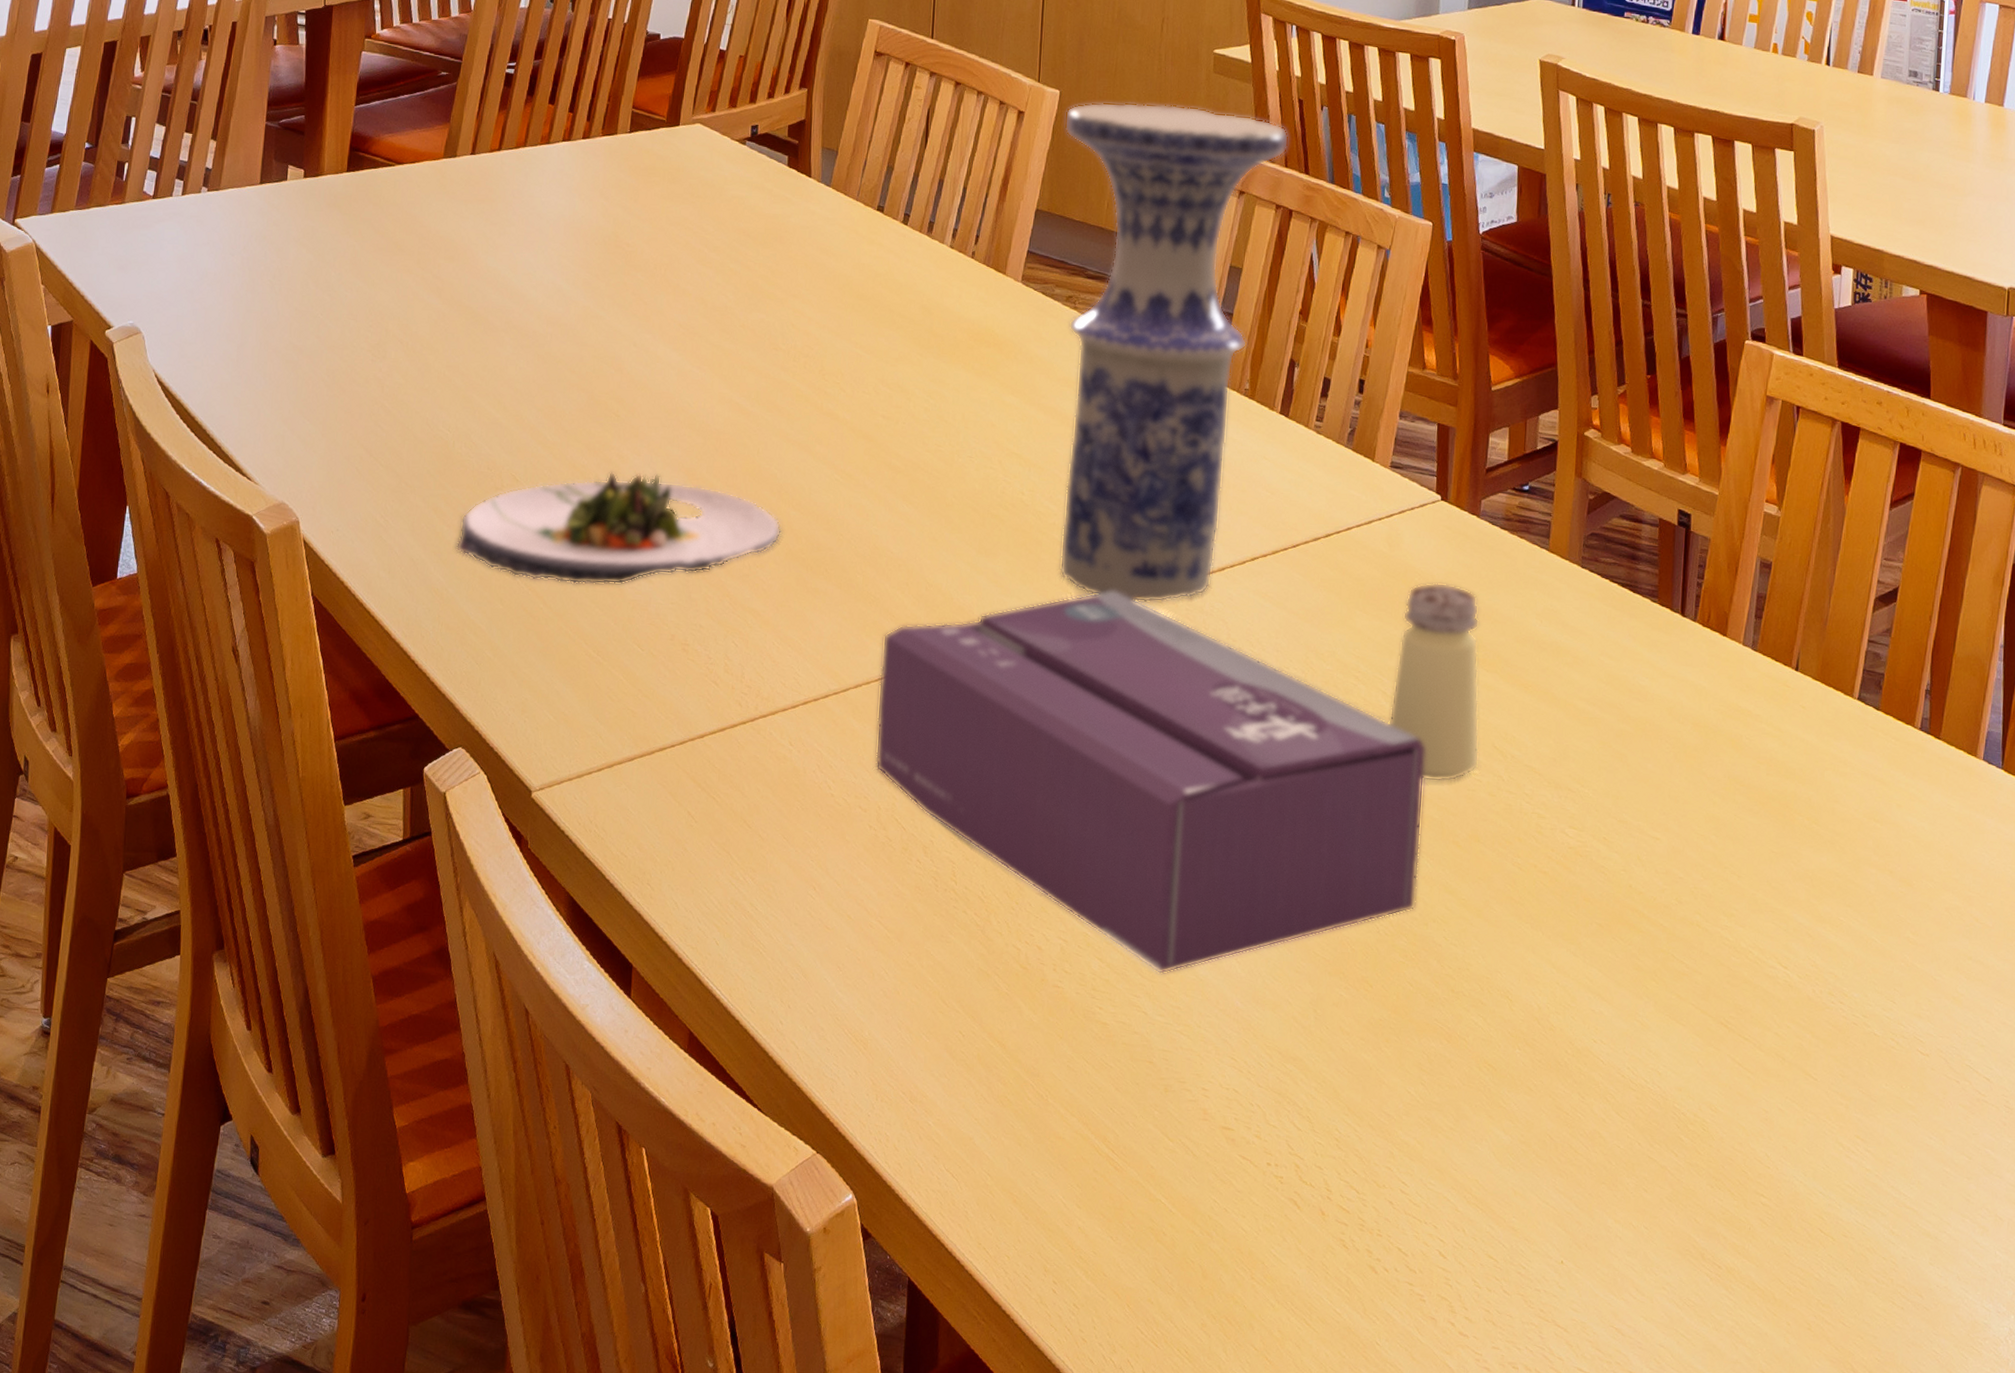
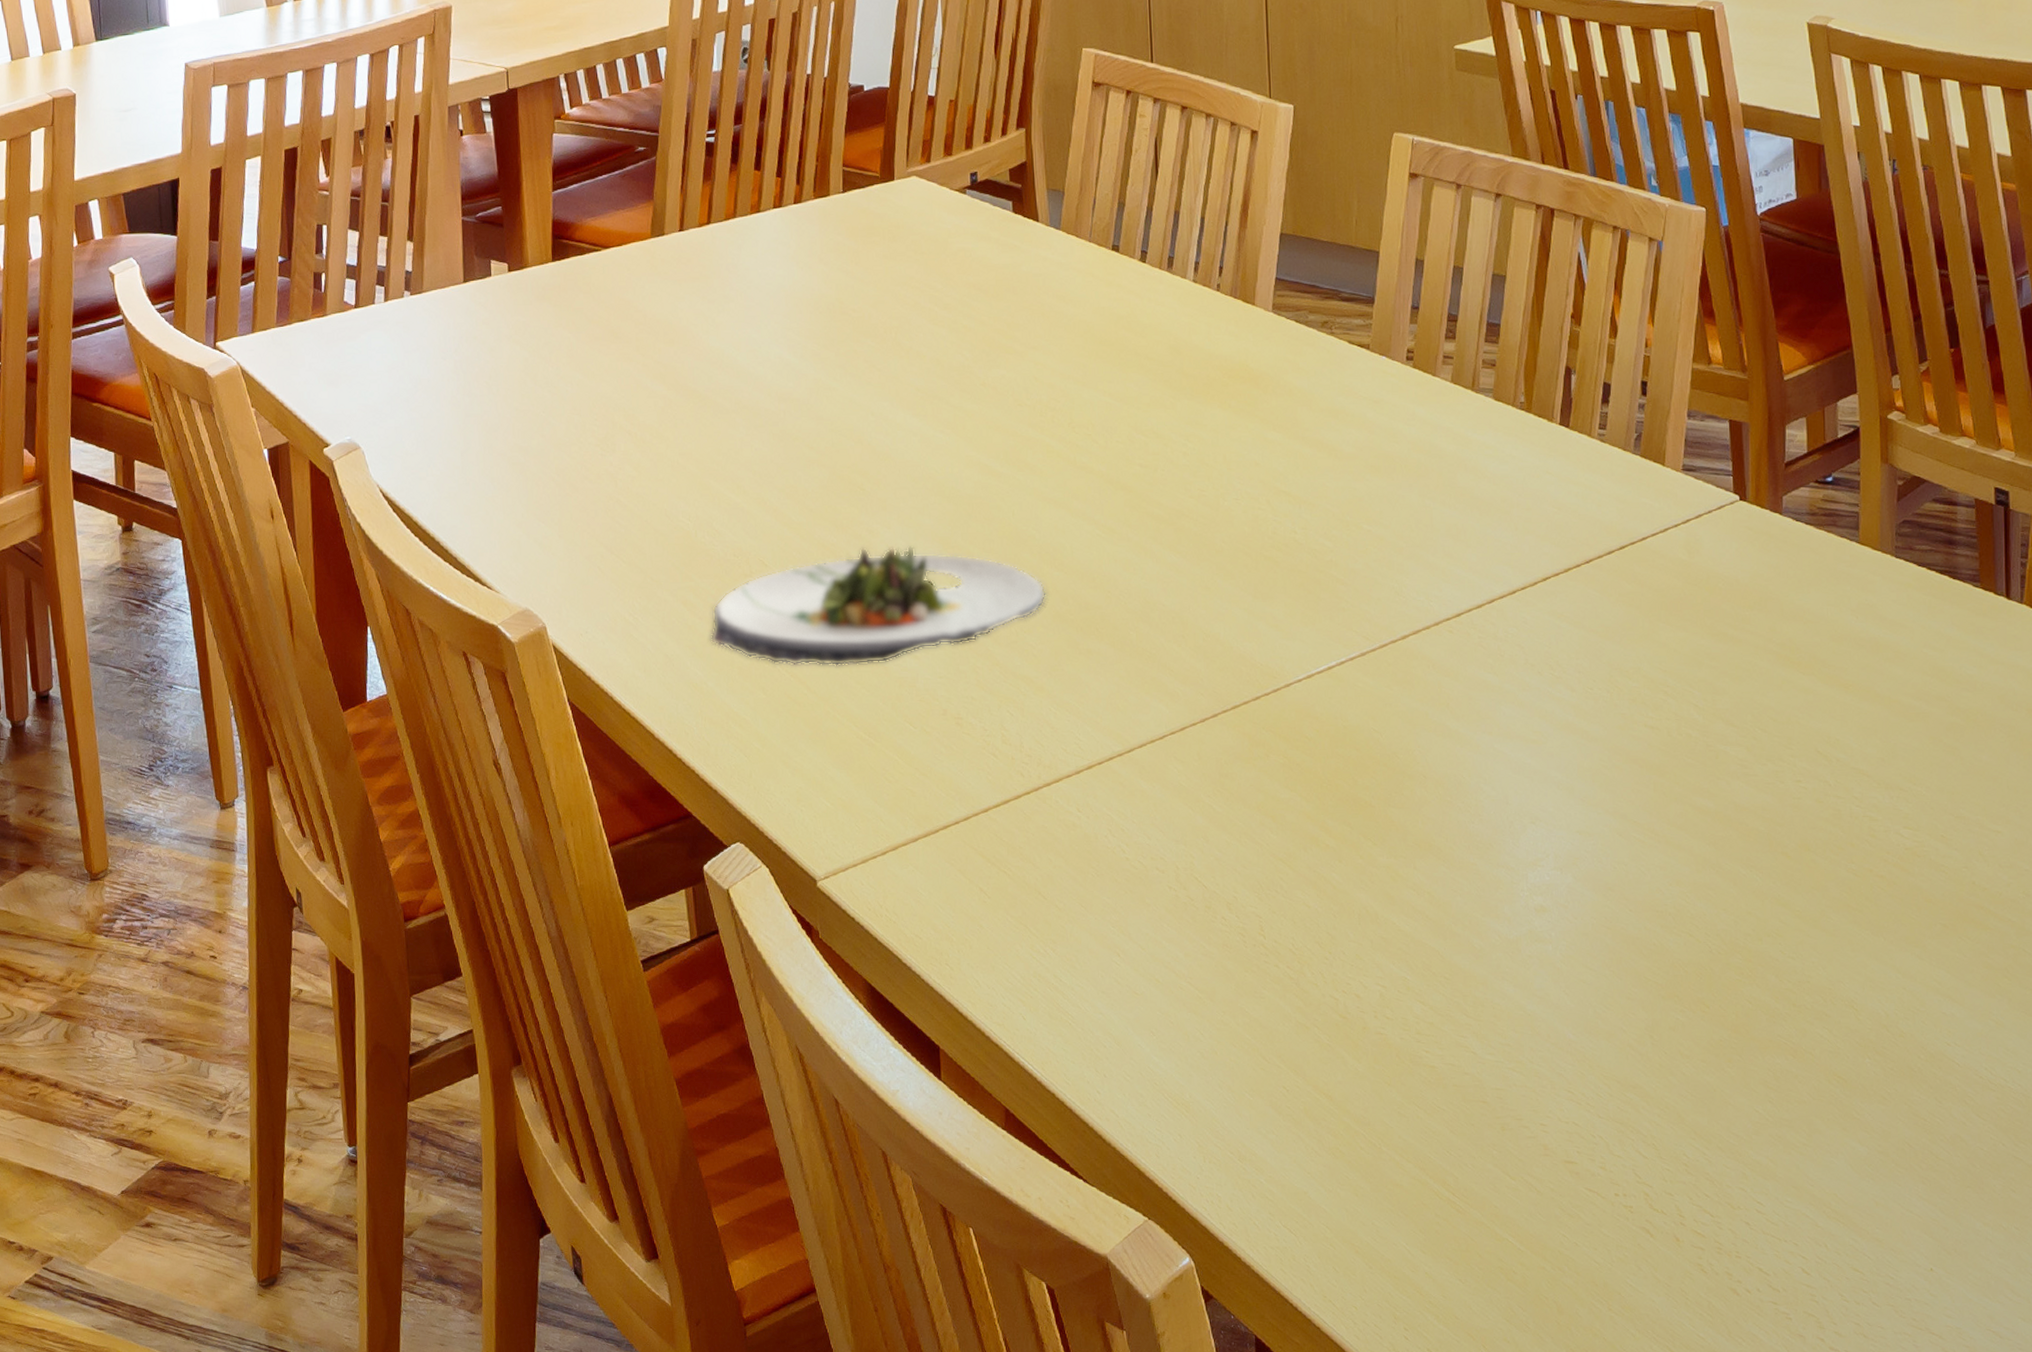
tissue box: present [875,591,1426,975] -> none [1163,625,1748,1013]
vase: present [1059,102,1289,603] -> none [1301,108,1544,634]
saltshaker: present [1388,582,1480,782] -> none [1702,586,1803,794]

